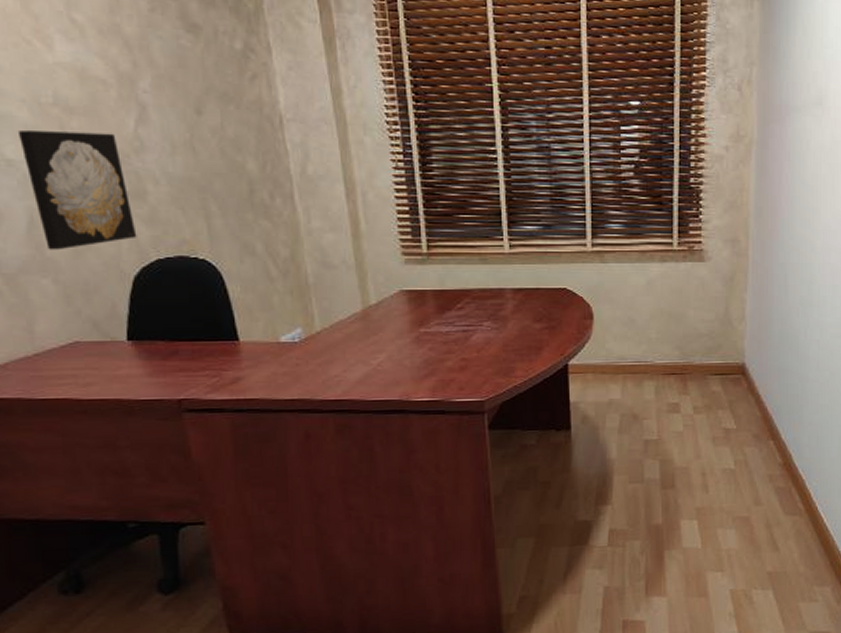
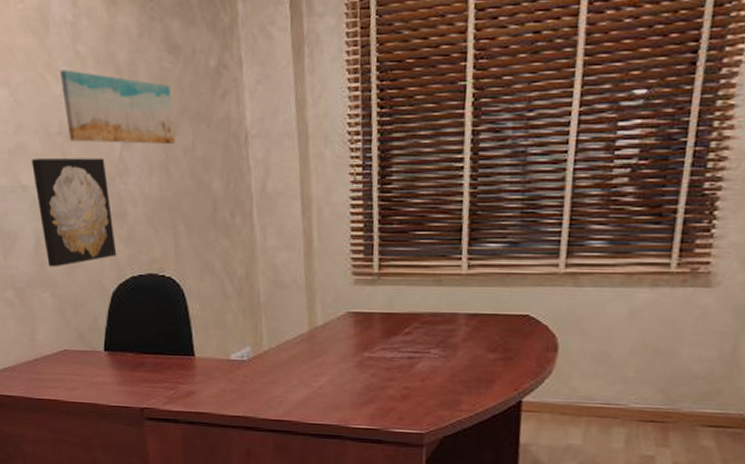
wall art: none [52,37,201,123] -> present [60,69,175,144]

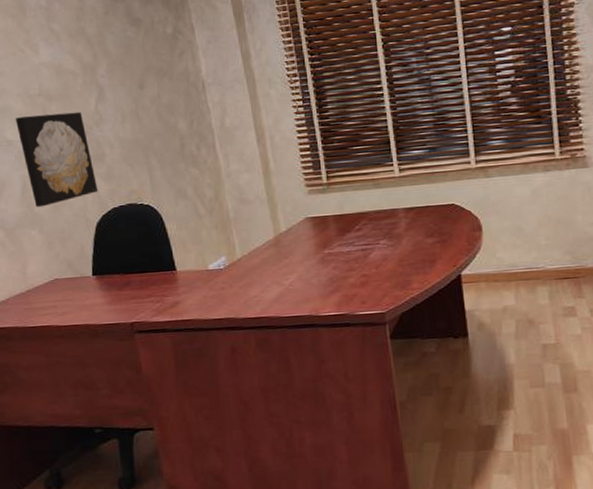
wall art: present [60,69,175,144] -> none [38,43,143,101]

